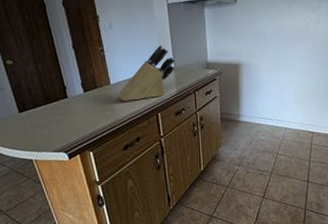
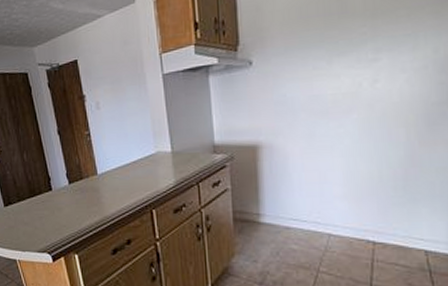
knife block: present [118,45,176,101] -> none [106,125,174,195]

